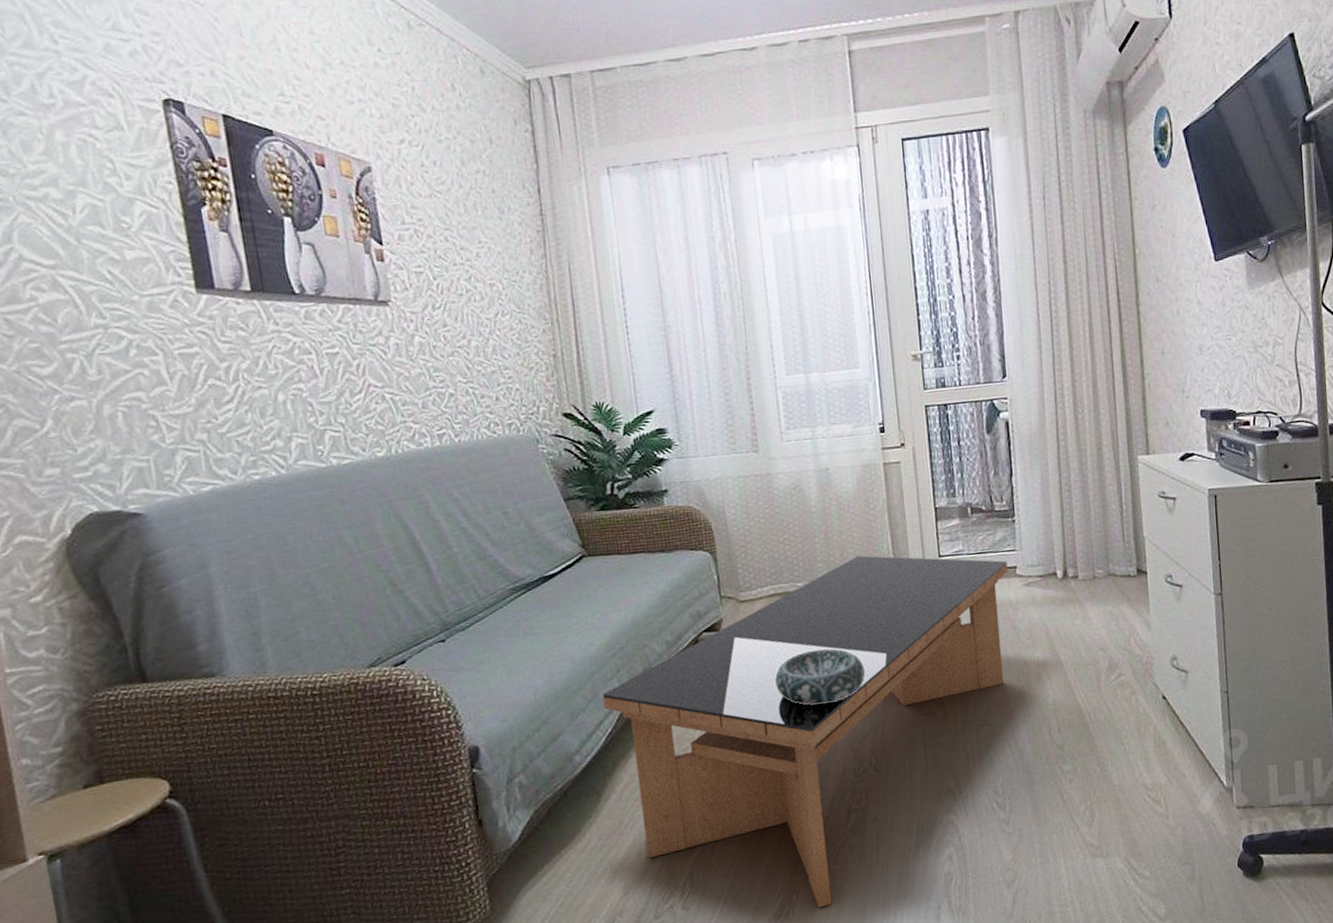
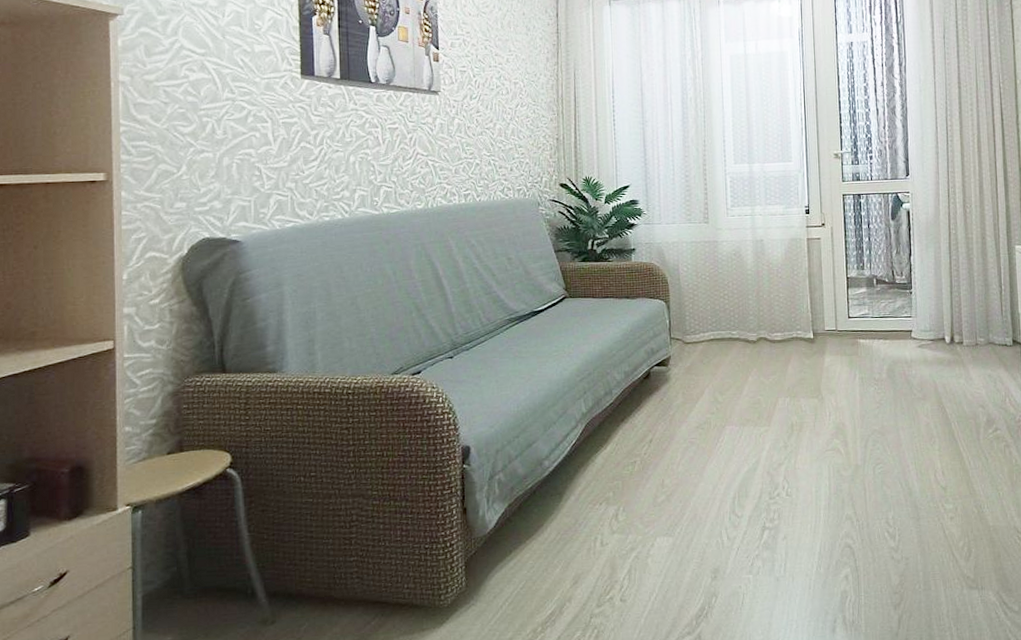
coffee table: present [603,555,1008,908] -> none [571,312,905,612]
decorative bowl: present [775,648,865,706] -> none [710,387,783,435]

